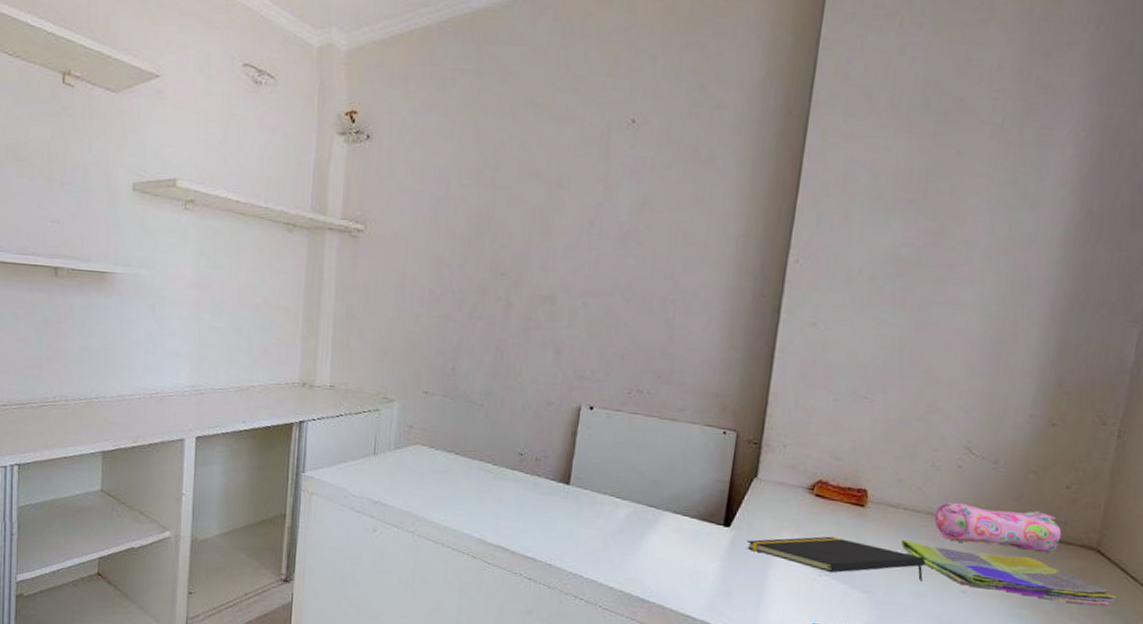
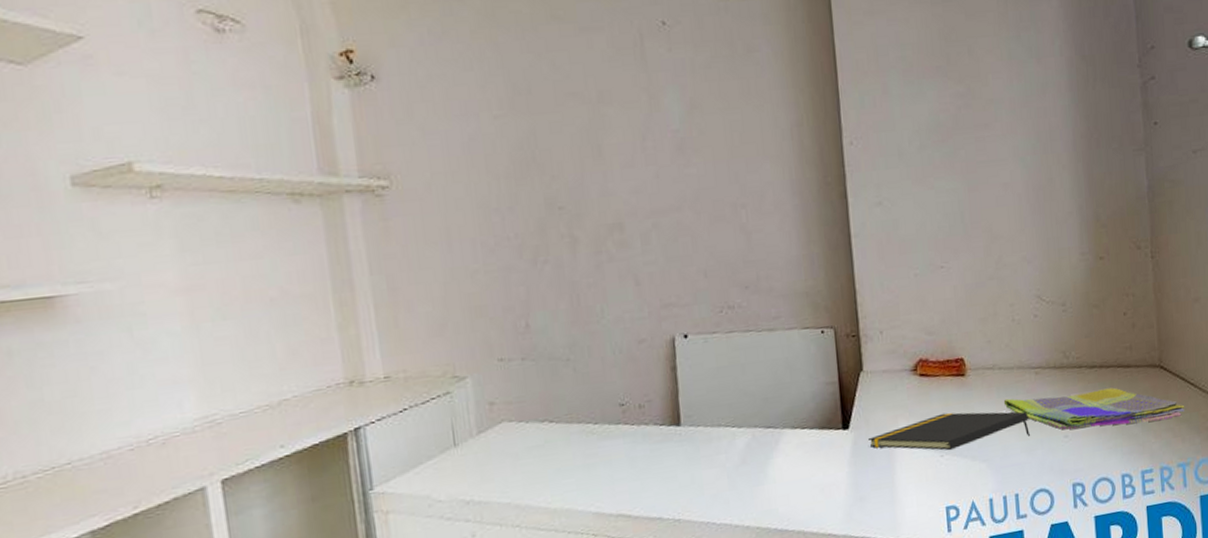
pencil case: present [934,502,1062,554] -> none [1025,342,1131,389]

